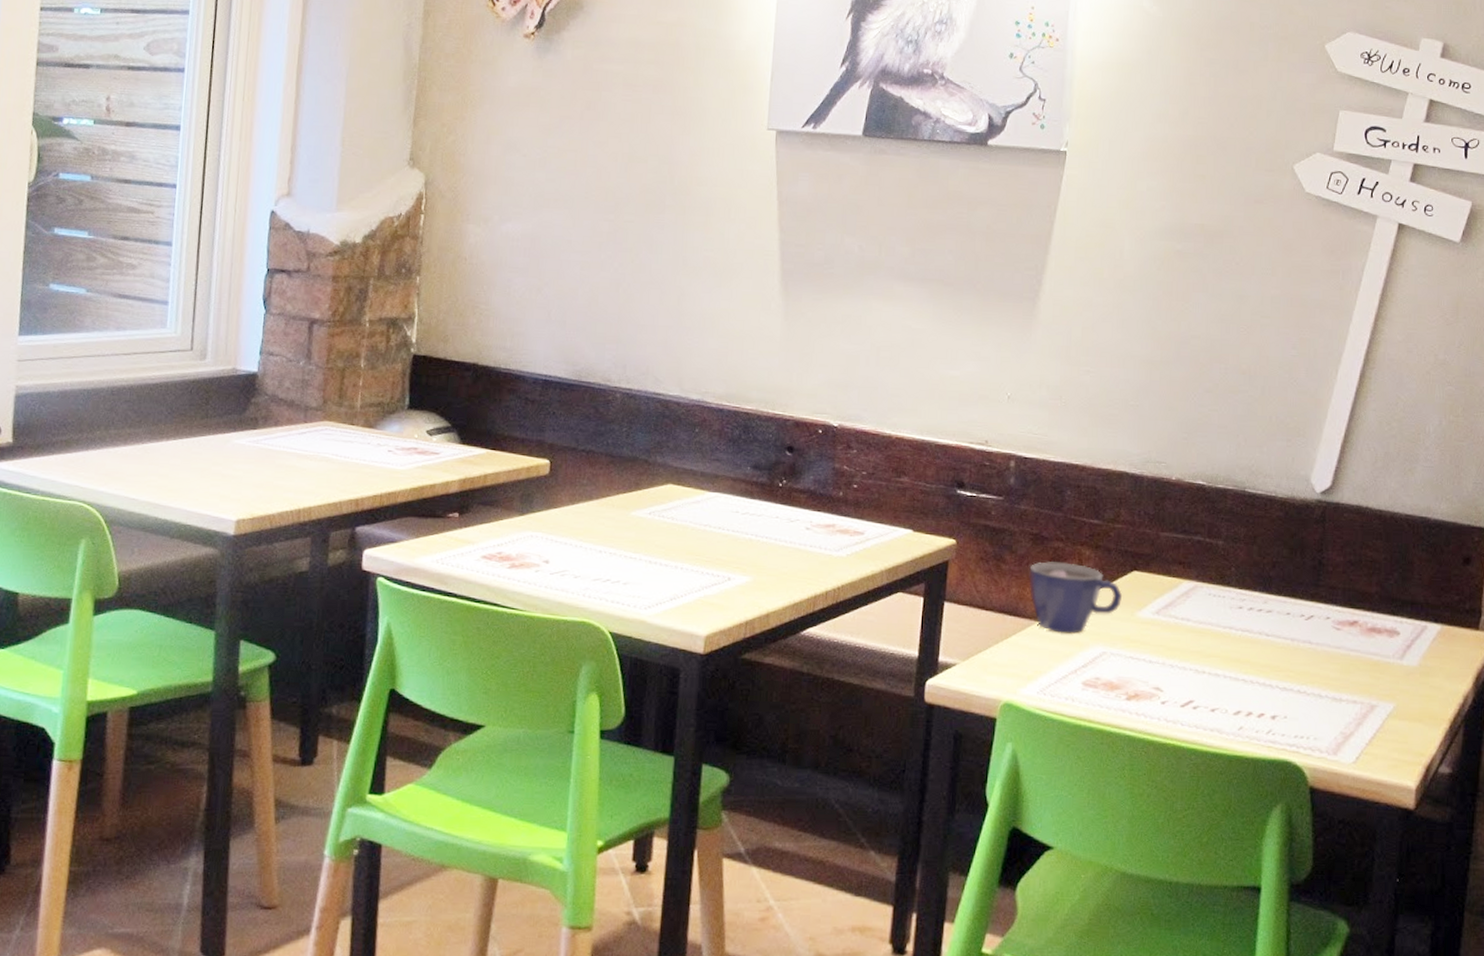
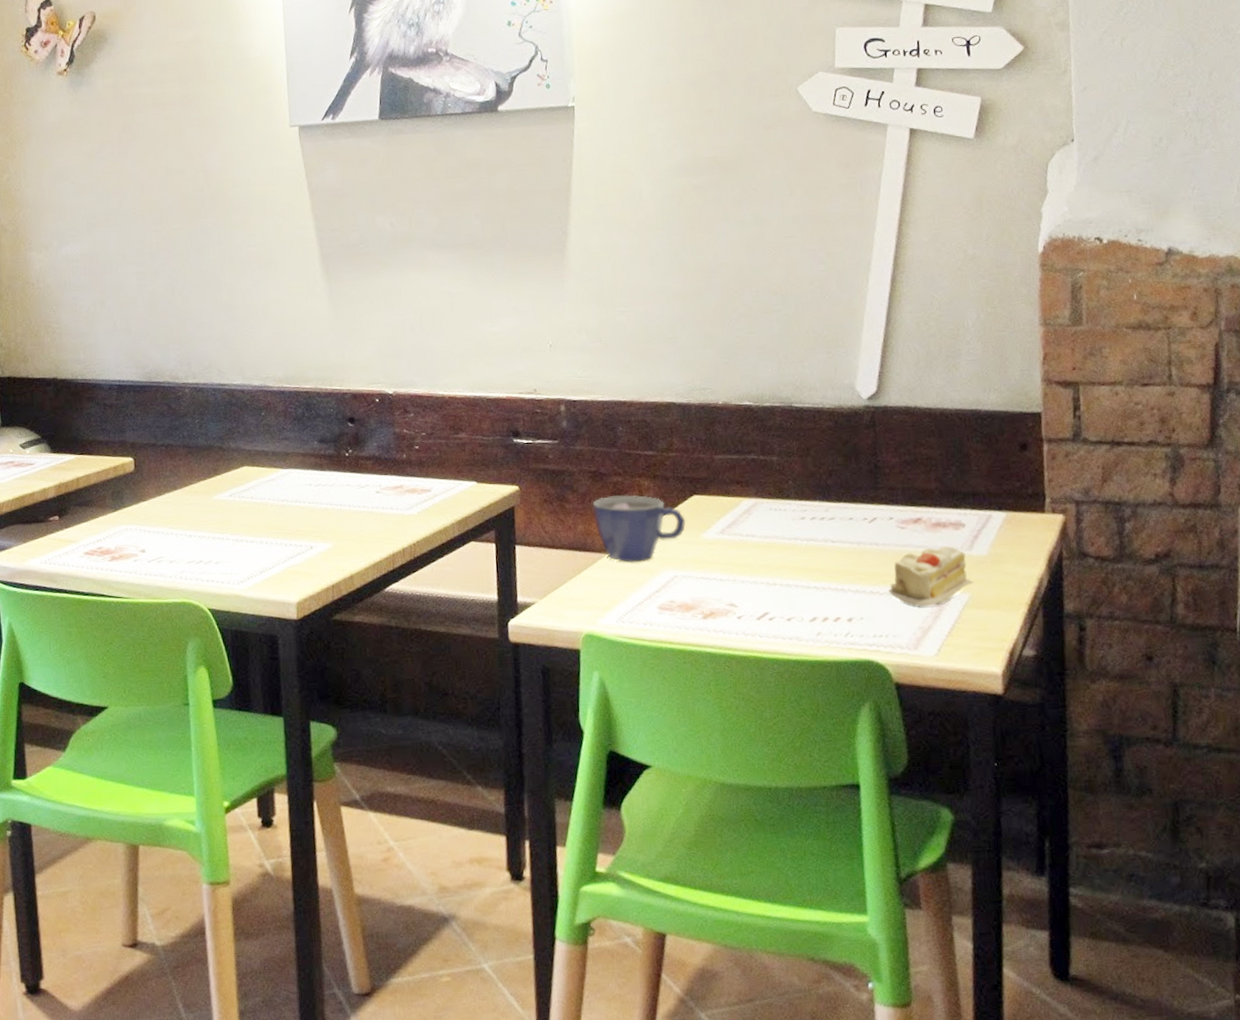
pastry: none [1314,652,1400,712] -> present [887,546,974,607]

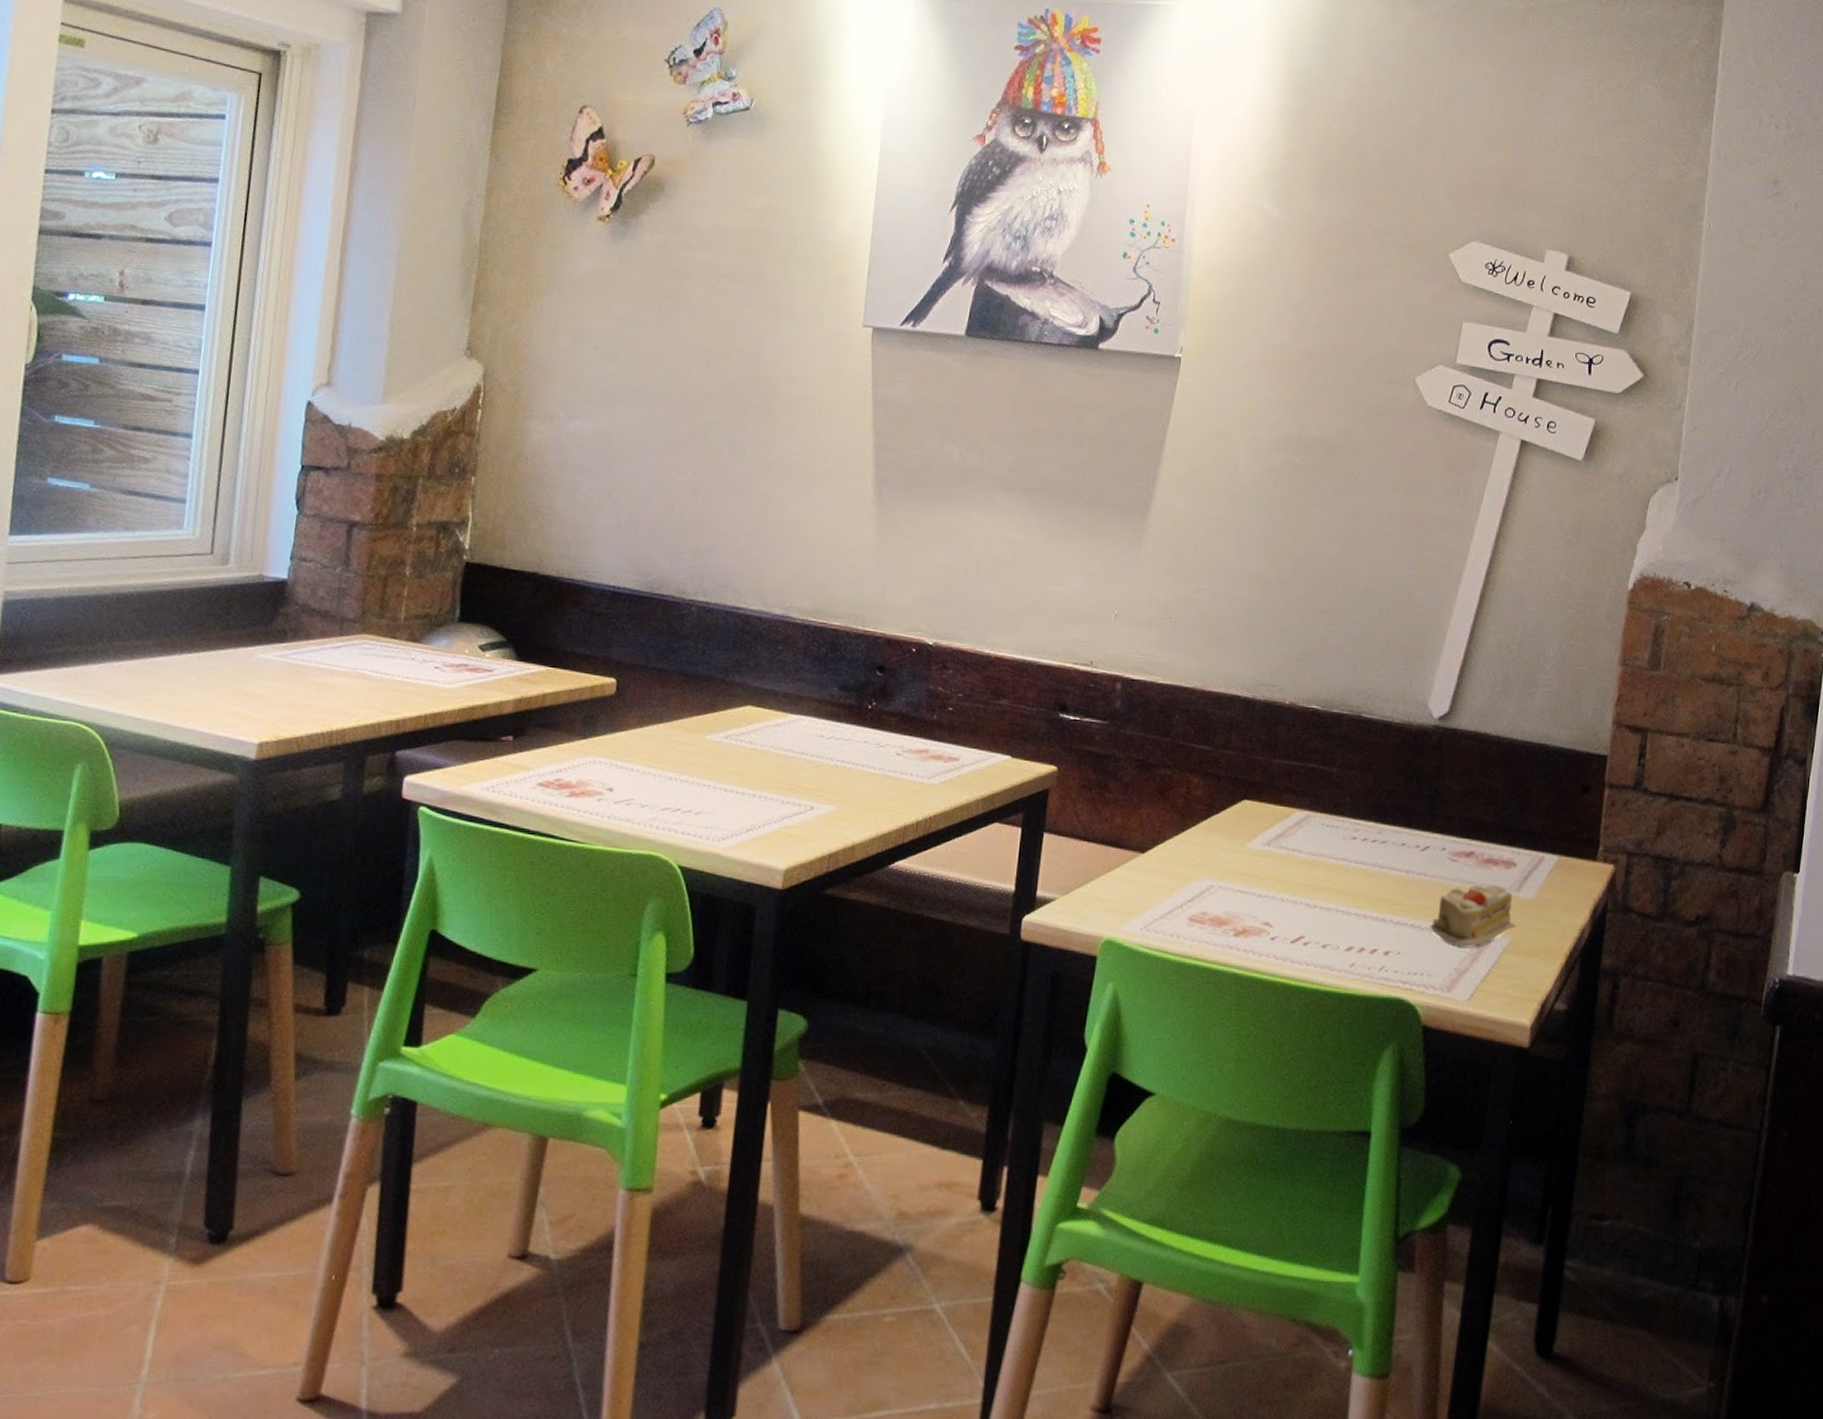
cup: present [592,495,685,562] -> none [1134,790,1231,866]

